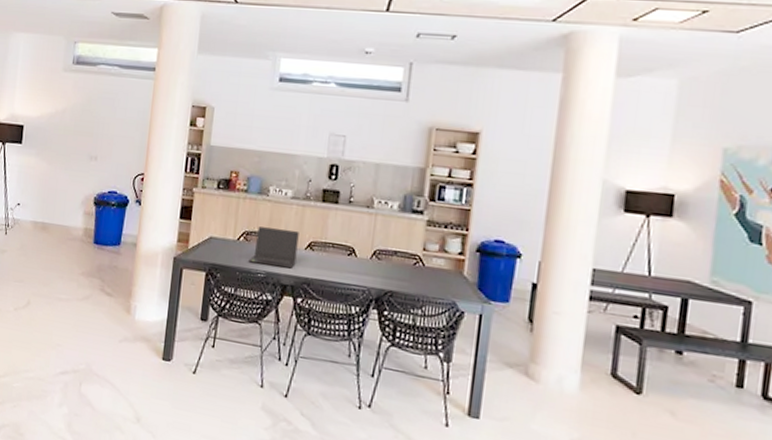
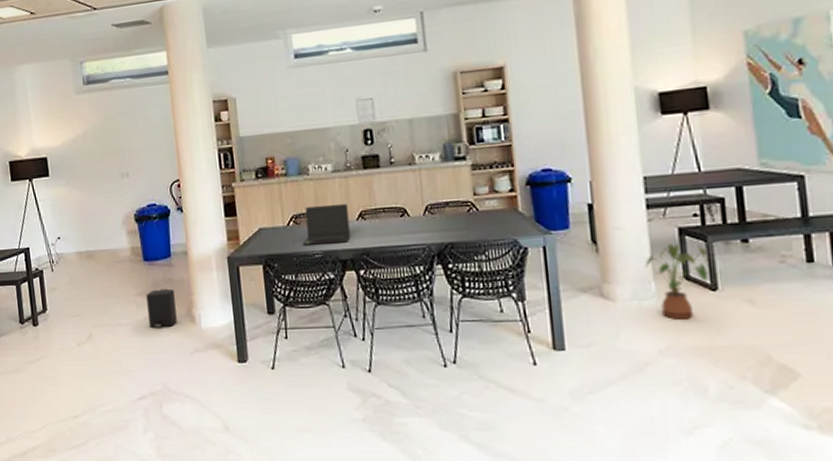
pedal bin: none [86,273,116,313] -> present [146,288,177,329]
house plant: none [575,339,639,416] -> present [644,244,709,320]

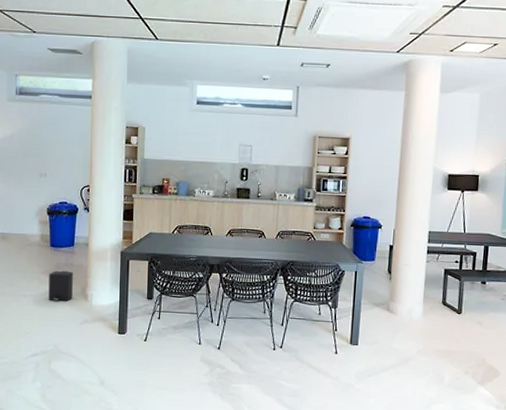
laptop: present [303,203,351,245] -> none [182,221,221,252]
house plant: present [644,244,709,320] -> none [419,279,459,331]

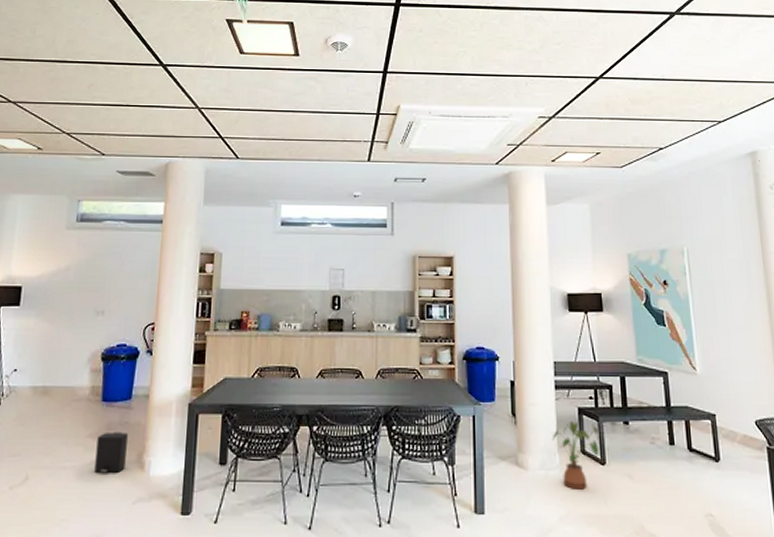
house plant: none [419,279,459,331] -> present [552,421,600,489]

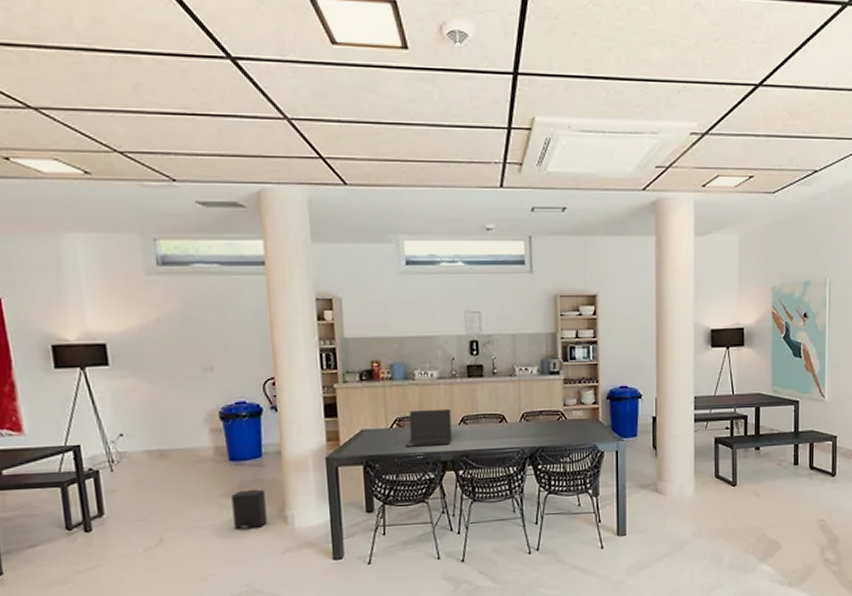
laptop: none [264,361,310,398] -> present [405,408,452,447]
house plant: present [552,421,600,489] -> none [689,450,733,509]

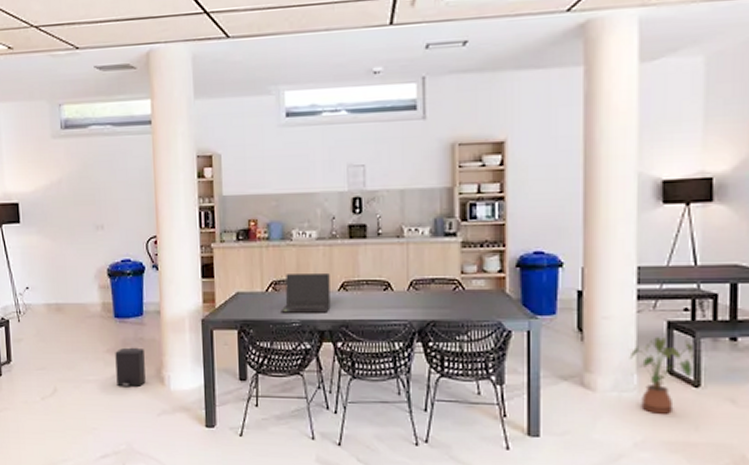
house plant: none [689,450,733,509] -> present [629,337,694,414]

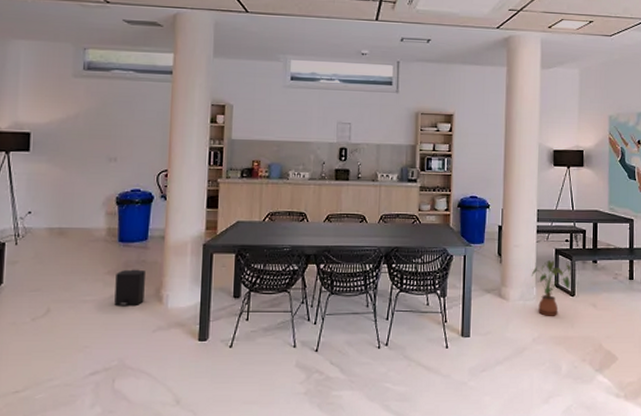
laptop: present [281,272,331,313] -> none [274,206,318,240]

